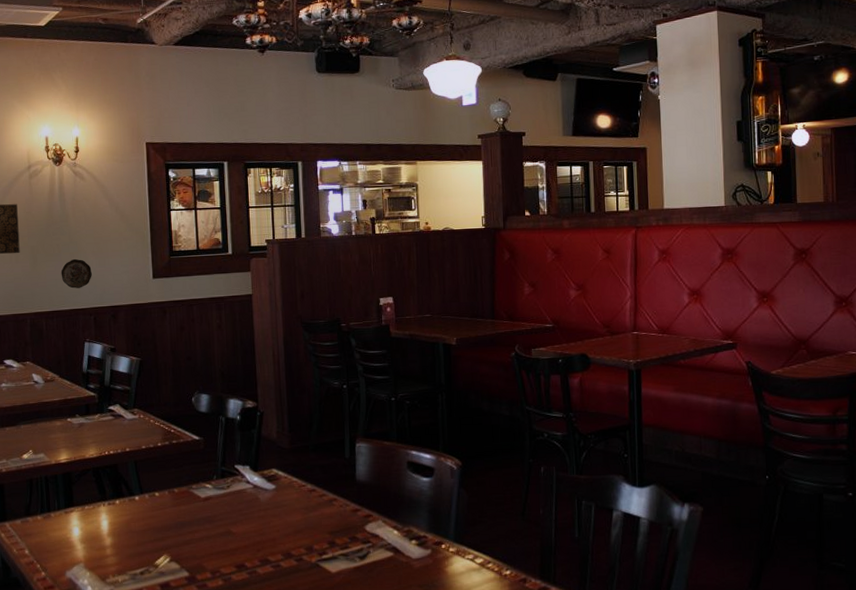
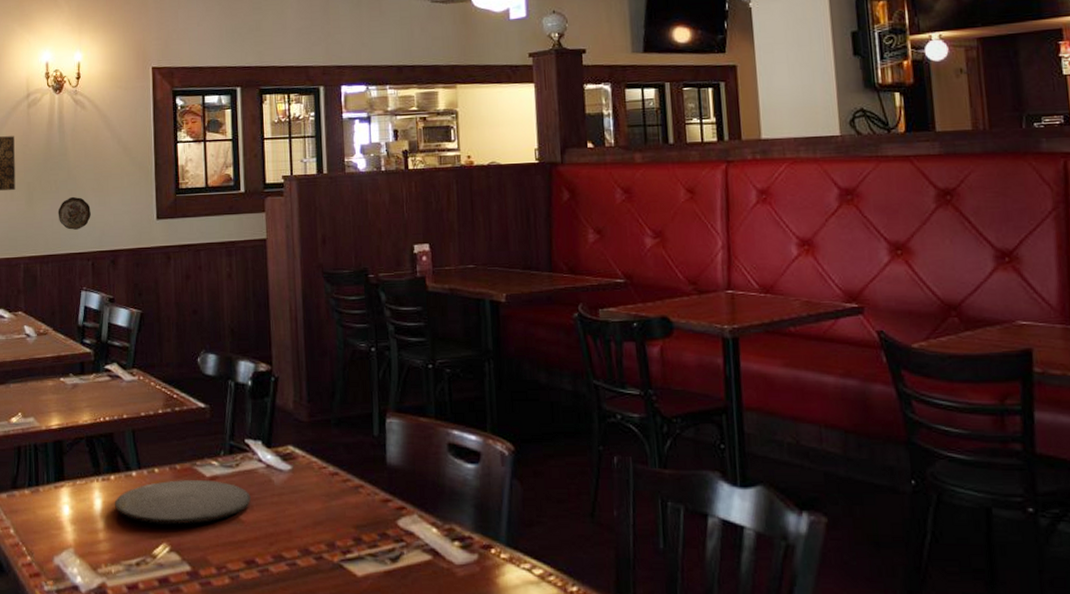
plate: none [119,500,240,539] -> present [114,479,251,525]

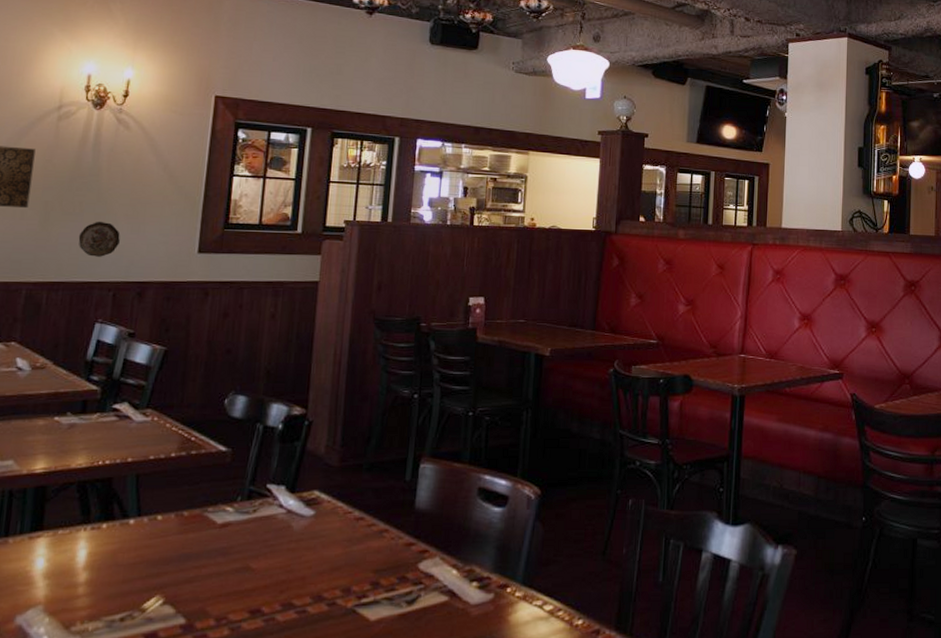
plate: present [114,479,251,525] -> none [102,526,265,575]

